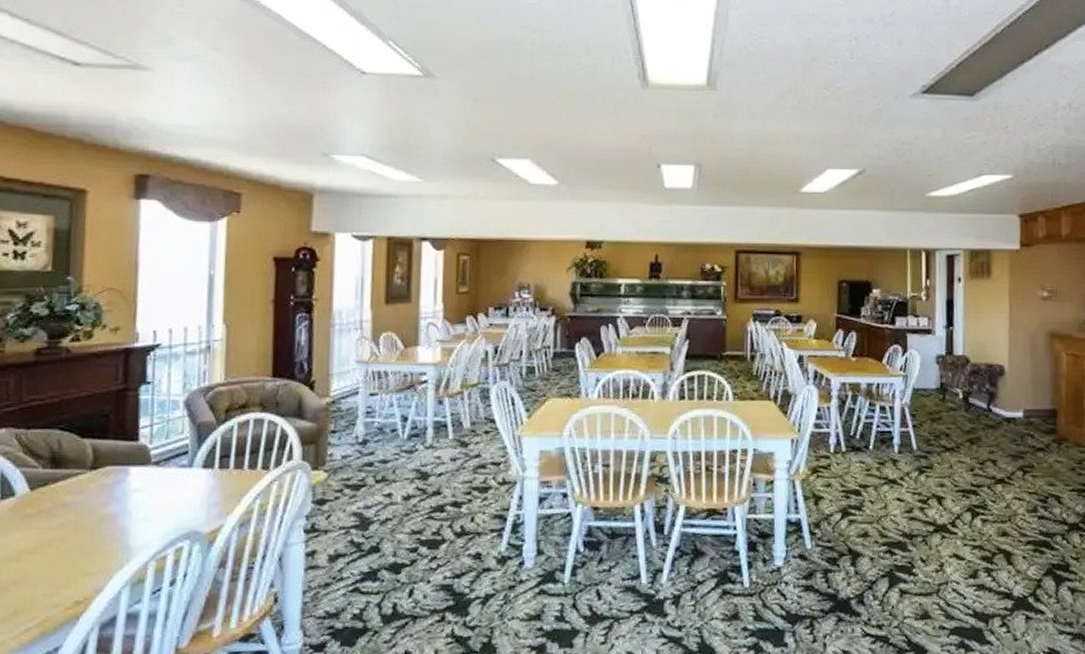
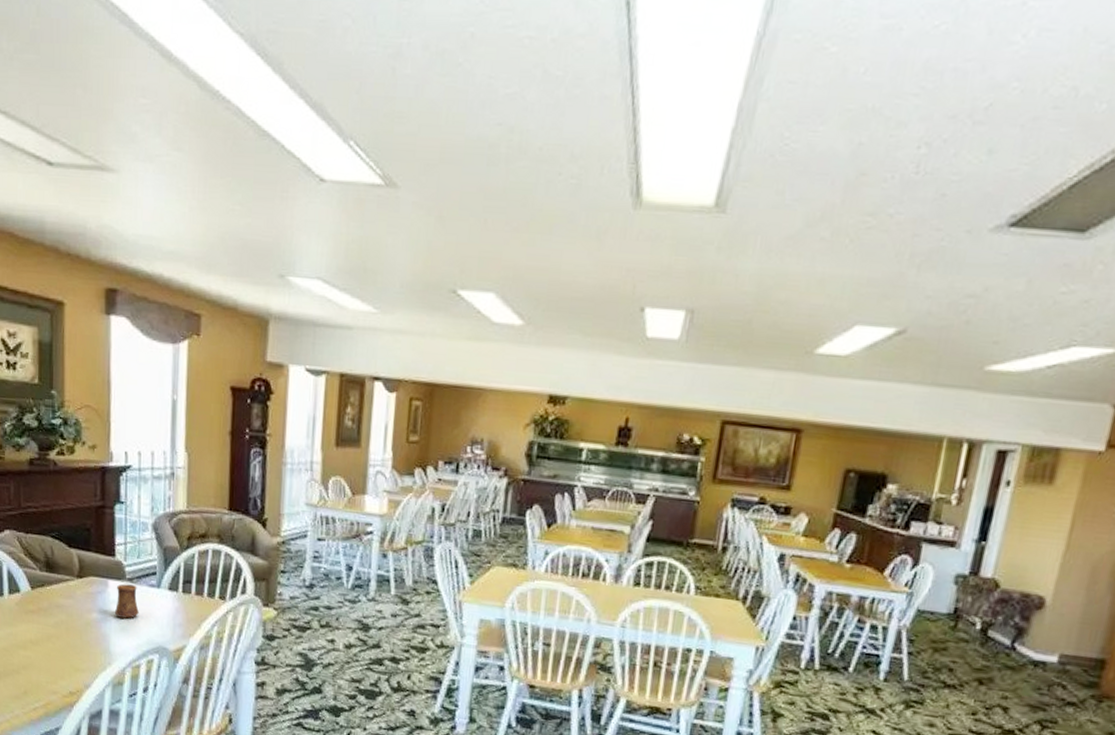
cup: none [137,468,166,507] -> present [115,584,139,619]

